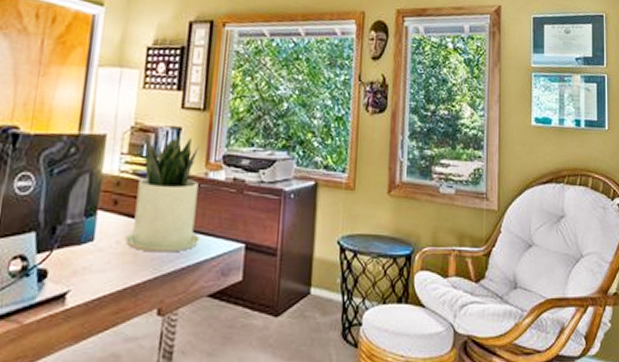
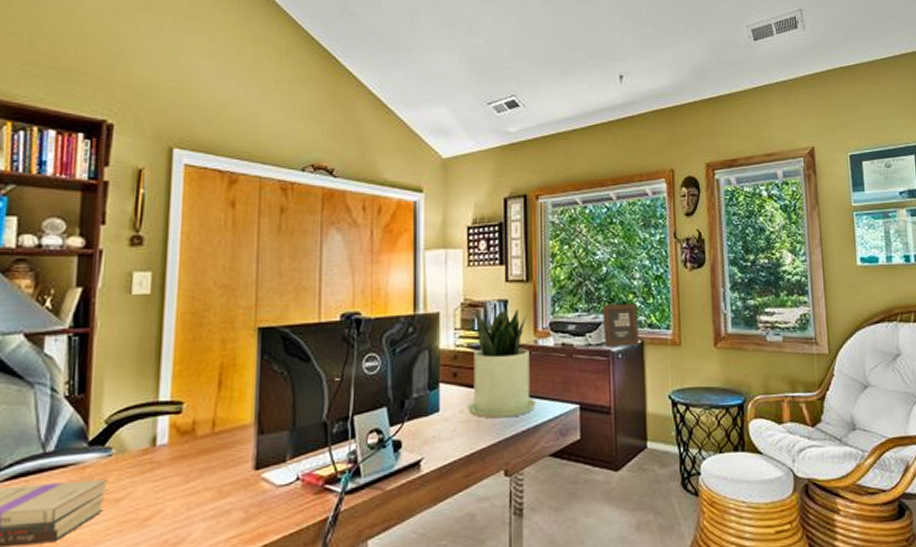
picture frame: none [277,142,315,187] -> present [601,304,640,347]

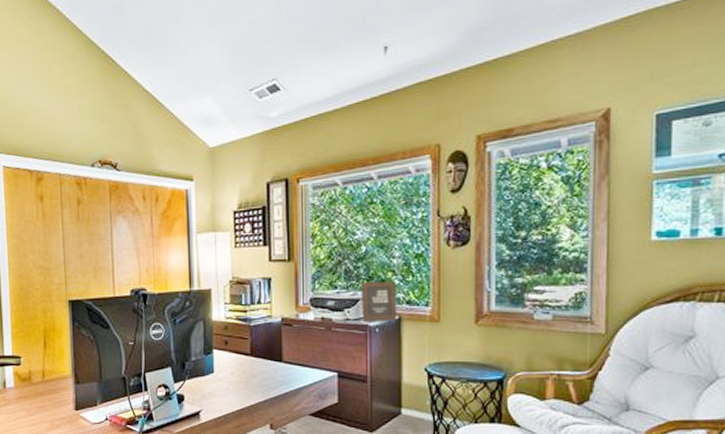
planter: present [467,308,536,419] -> none [237,285,298,381]

